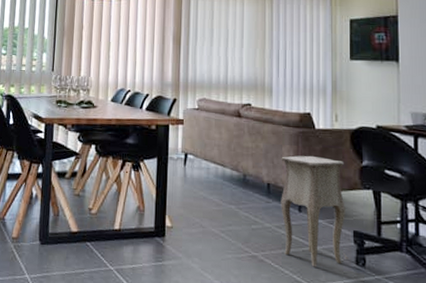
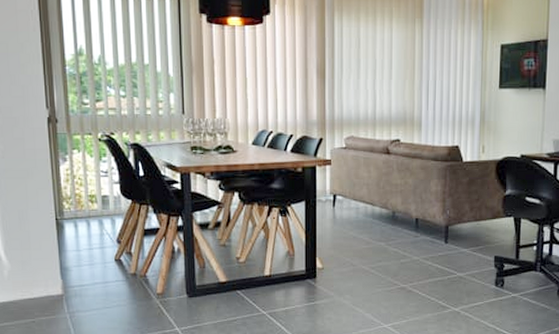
side table: present [281,155,350,267] -> none [428,188,490,292]

